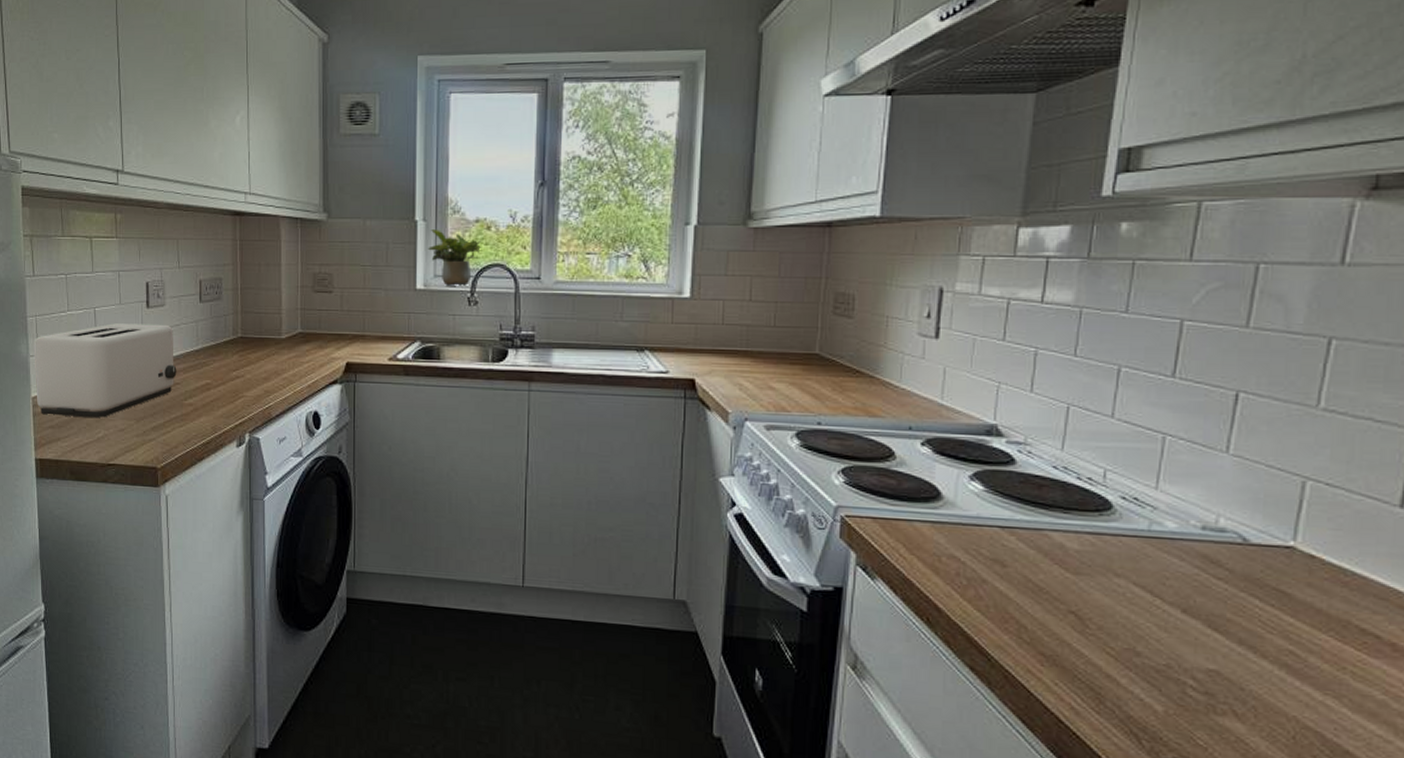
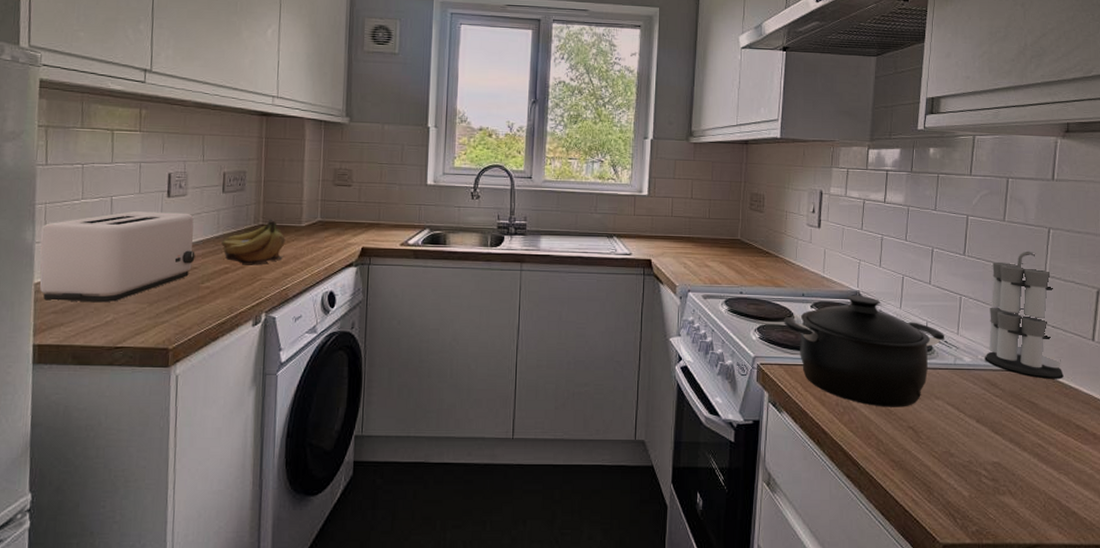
fruit: none [202,330,266,382] -> present [222,219,285,265]
potted plant: present [428,230,484,286] -> none [438,135,486,183]
saucepan: none [881,429,1133,585] -> present [784,295,944,407]
spice rack: none [1201,373,1342,562] -> present [985,252,1064,380]

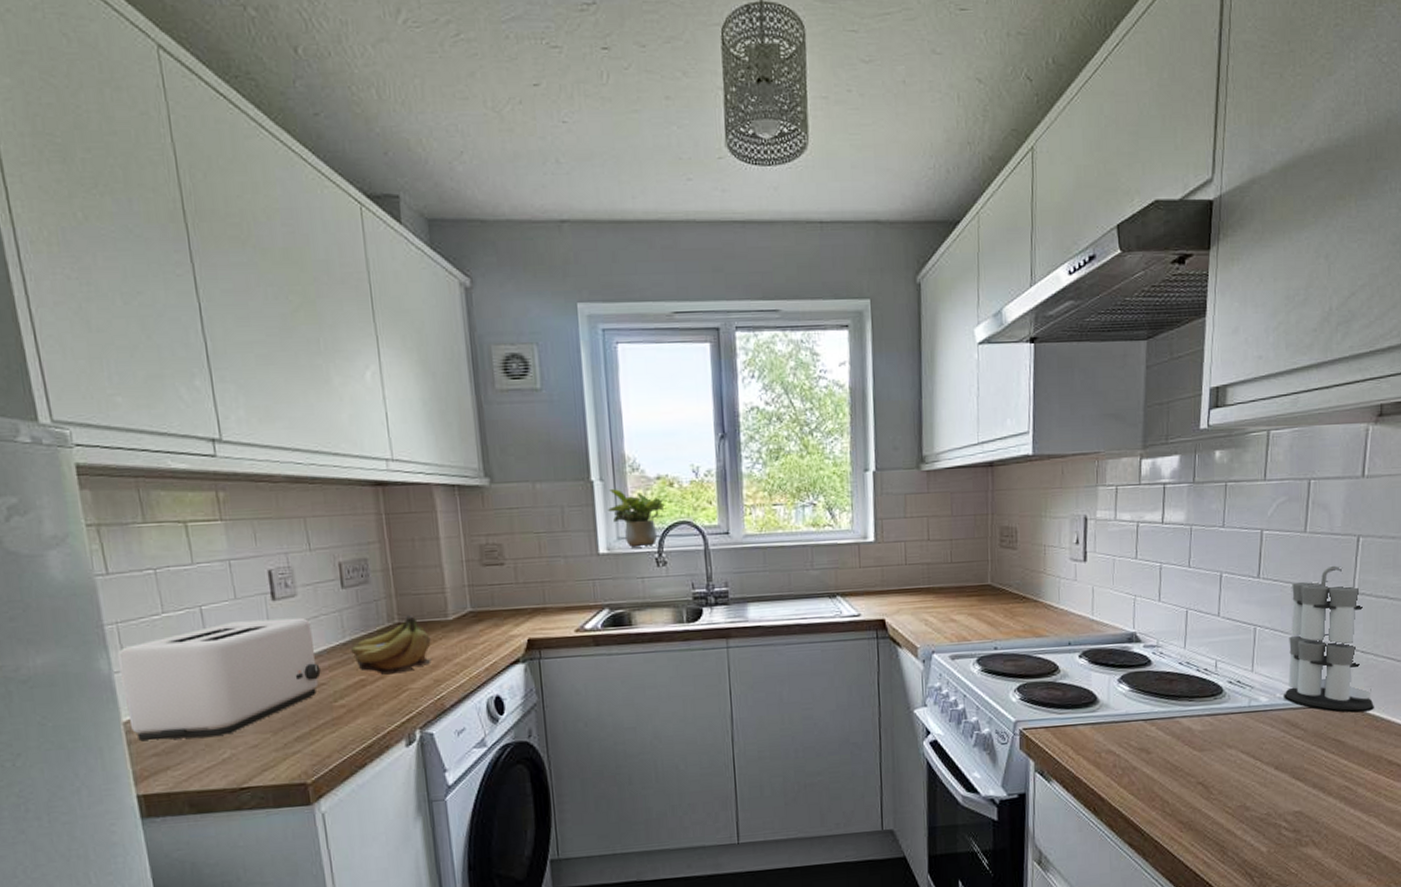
potted plant: none [438,135,486,183] -> present [608,489,668,548]
saucepan: present [784,295,944,407] -> none [1048,637,1237,764]

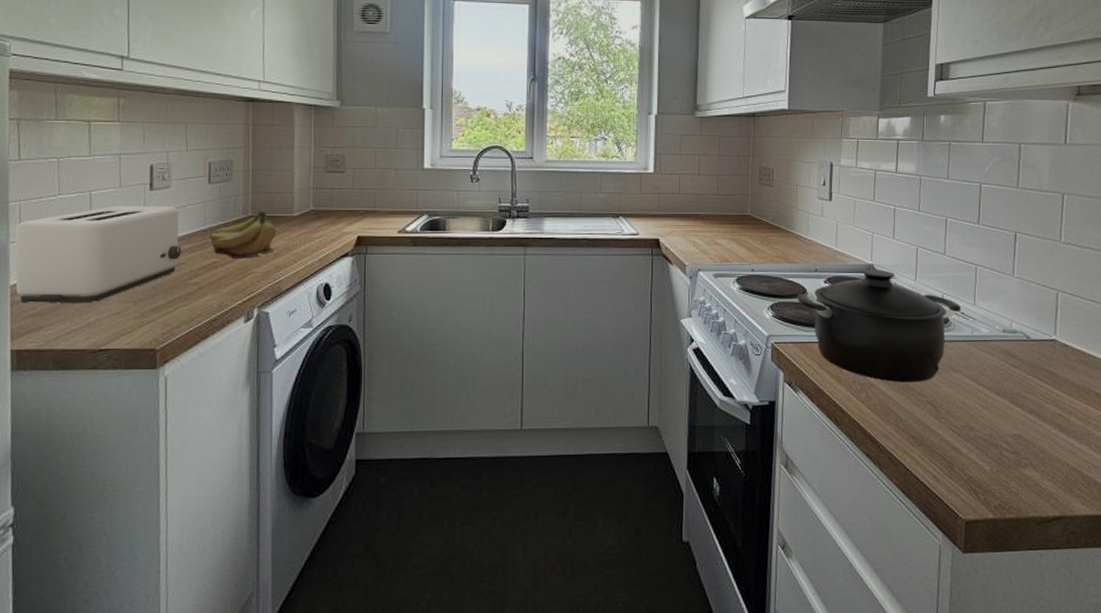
potted plant: present [608,489,668,548] -> none [435,116,484,165]
saucepan: none [1048,637,1237,764] -> present [797,268,961,383]
spice rack: present [1284,566,1374,714] -> none [1002,218,1082,349]

